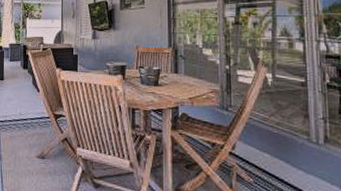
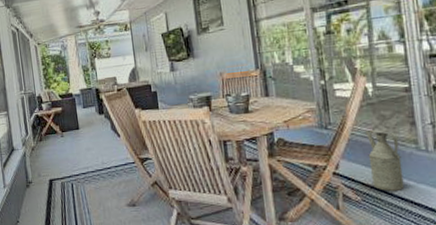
watering can: none [262,117,294,178] -> present [365,131,405,191]

